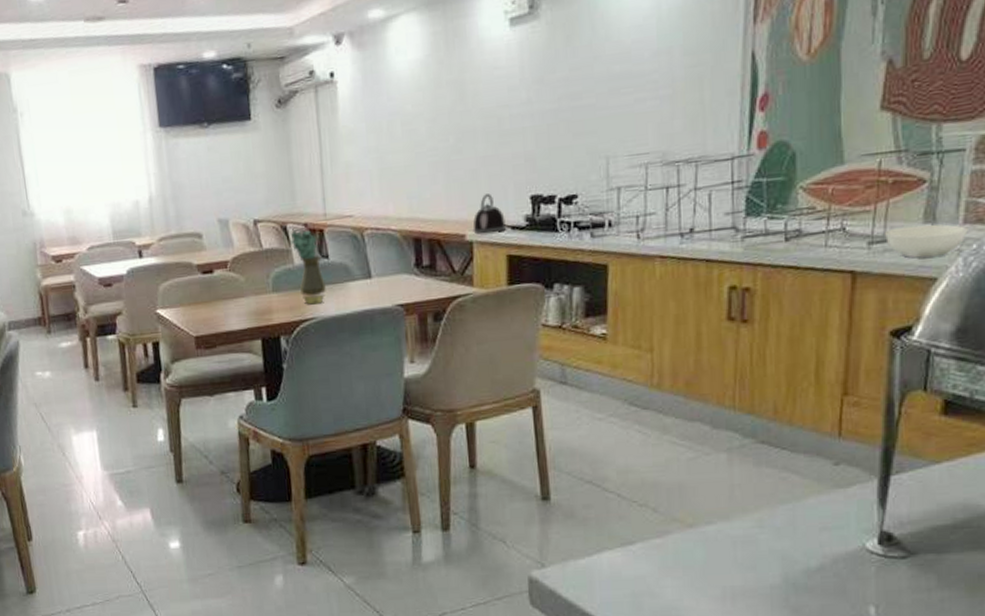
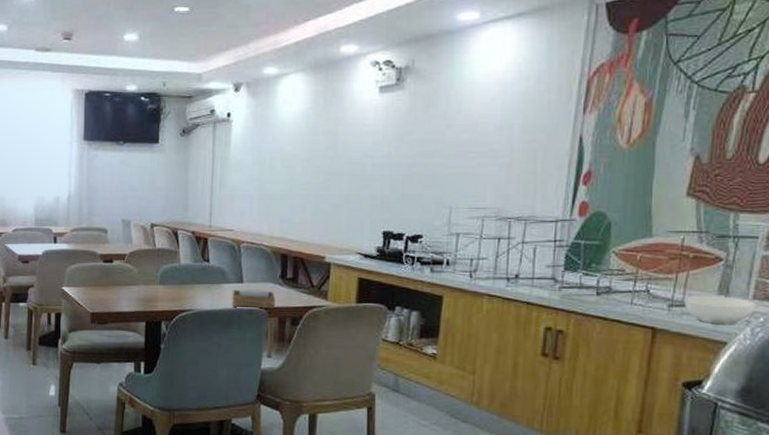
vase: present [290,229,326,305] -> none [179,235,204,299]
napkin holder: none [360,283,413,309] -> present [232,288,276,309]
kettle: present [473,193,507,236] -> none [331,226,361,260]

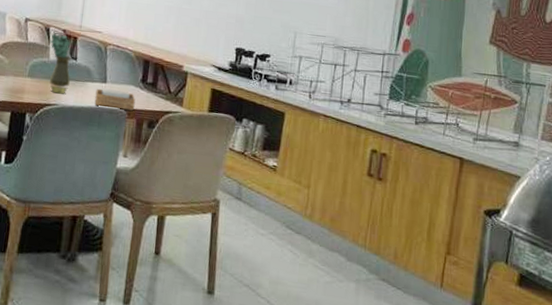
vase: none [179,235,204,299] -> present [49,32,72,94]
bowl: present [684,295,757,325] -> none [486,132,544,161]

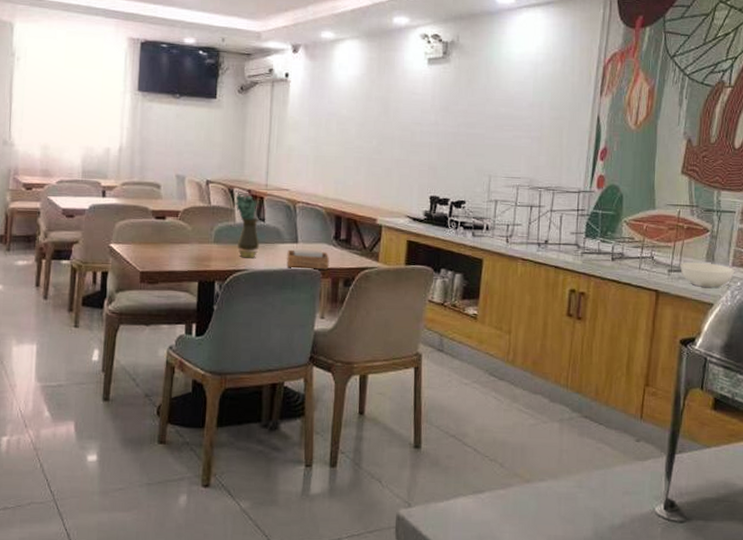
bowl: none [486,132,544,161] -> present [680,262,735,289]

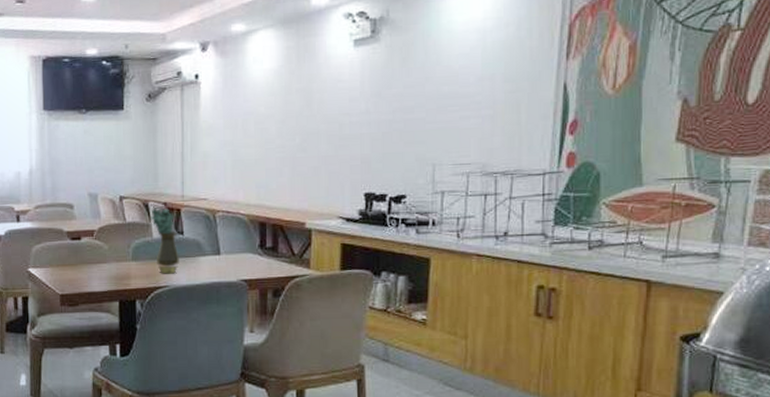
napkin holder: present [287,249,329,270] -> none [209,260,256,282]
bowl: present [680,262,735,289] -> none [678,244,752,274]

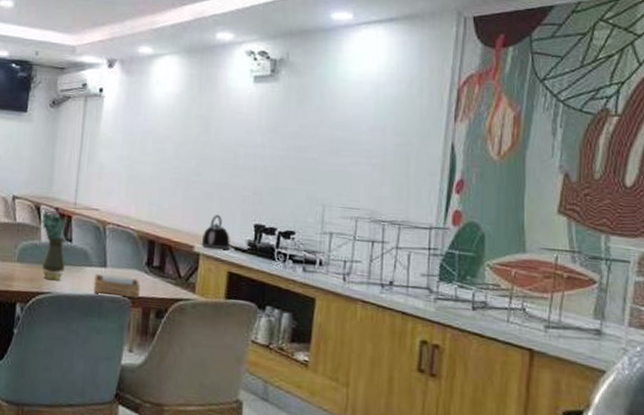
napkin holder: none [209,260,256,282] -> present [93,273,141,299]
kettle: none [312,189,343,225] -> present [201,215,231,251]

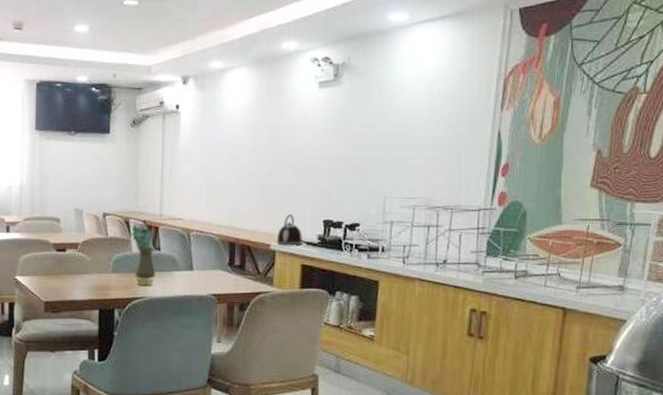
napkin holder: present [93,273,141,299] -> none [183,276,224,296]

